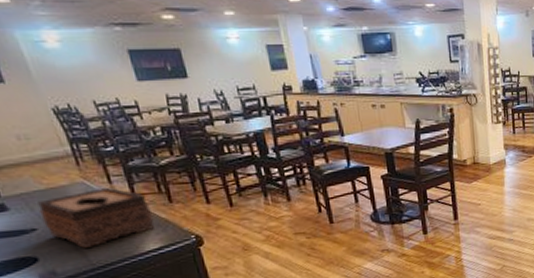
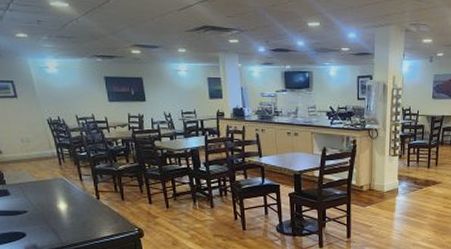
tissue box: present [37,187,155,249] -> none [30,183,110,231]

